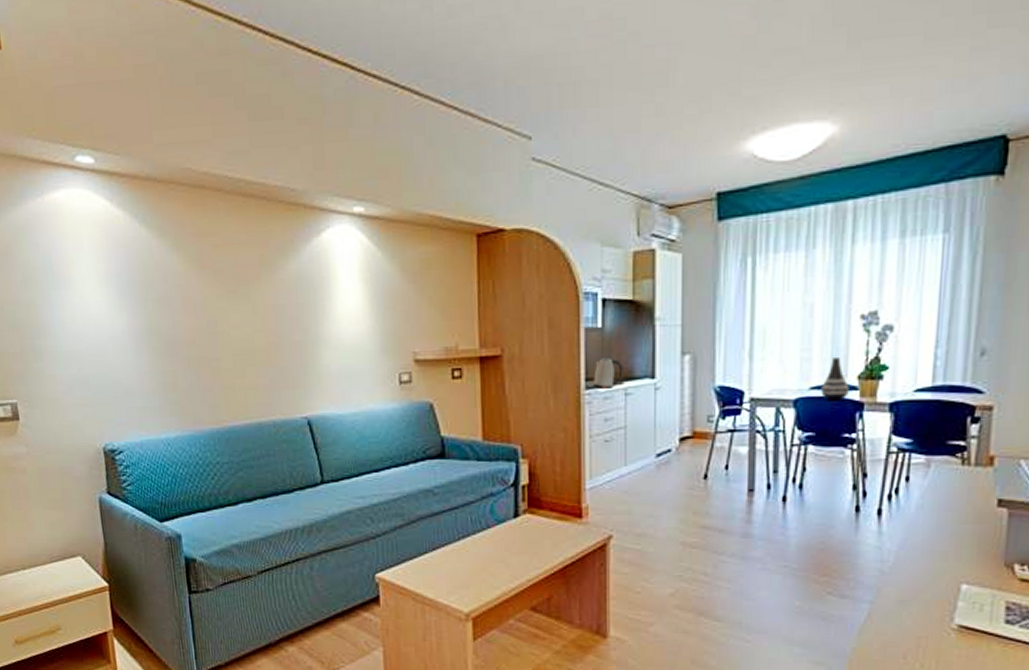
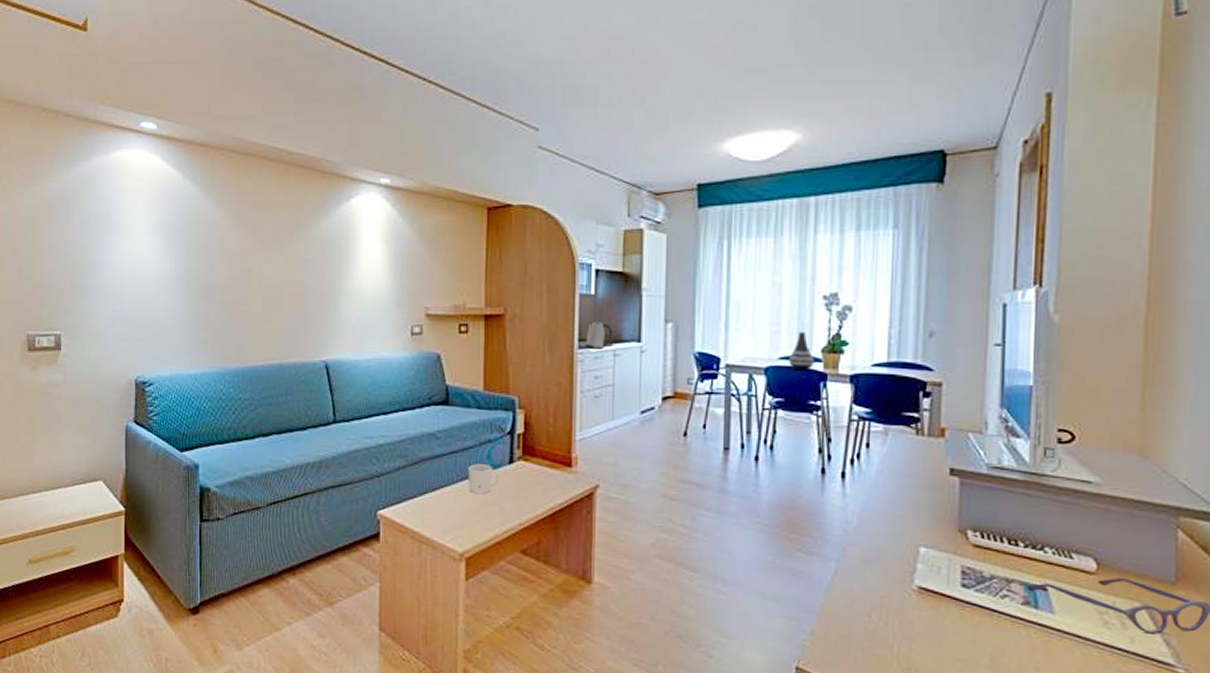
mug: none [470,520,504,552] -> present [468,464,499,495]

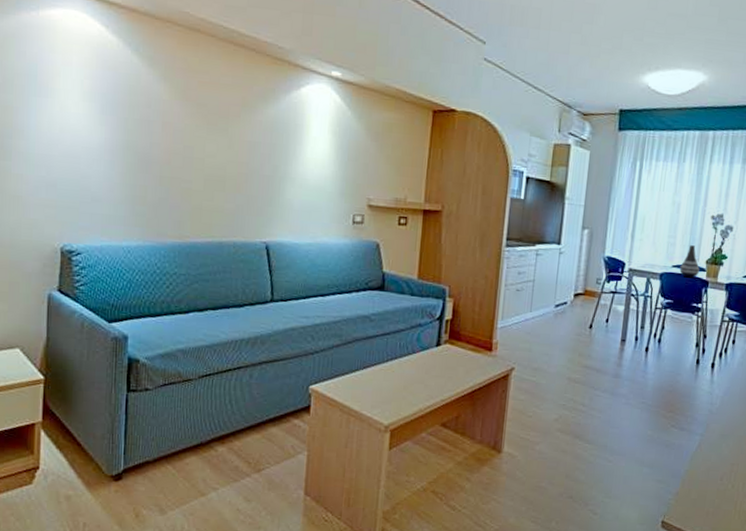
mug: present [468,464,499,495] -> none [397,345,427,373]
kettle: present [586,320,613,351] -> none [512,222,537,250]

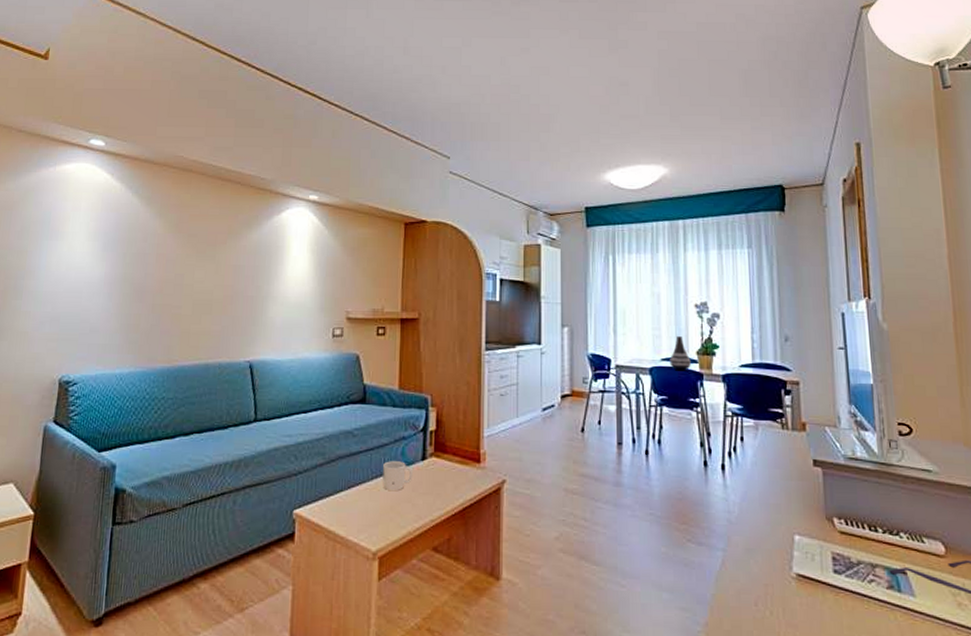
mug: none [397,345,427,373] -> present [383,461,412,492]

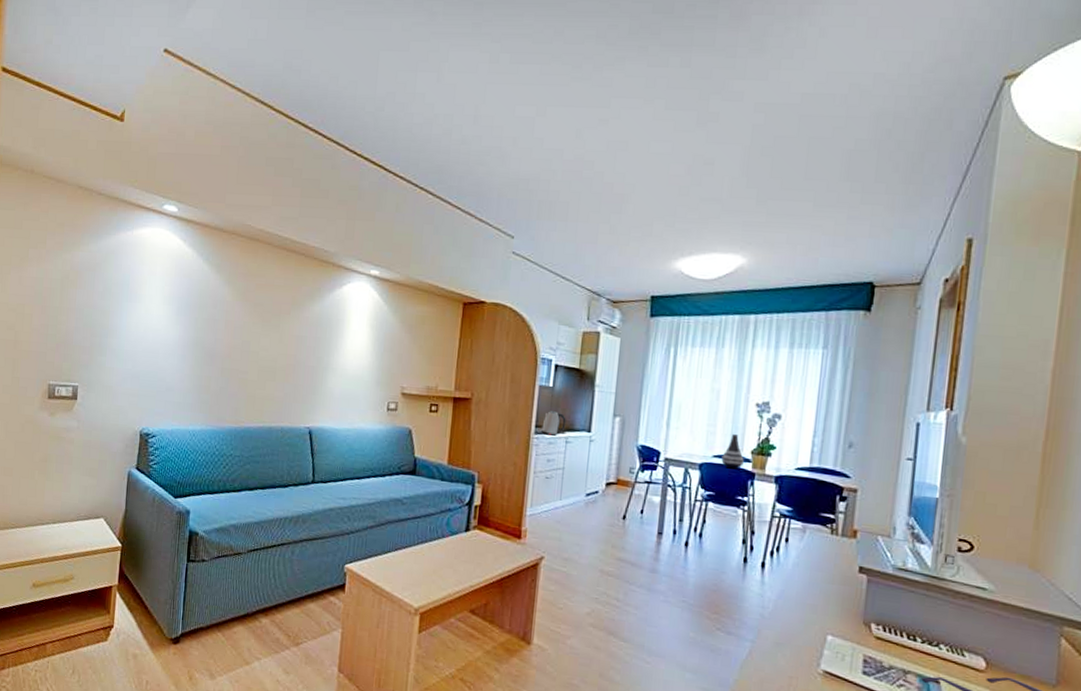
mug: present [383,461,412,492] -> none [427,529,456,558]
kettle: none [492,324,516,352] -> present [541,410,566,437]

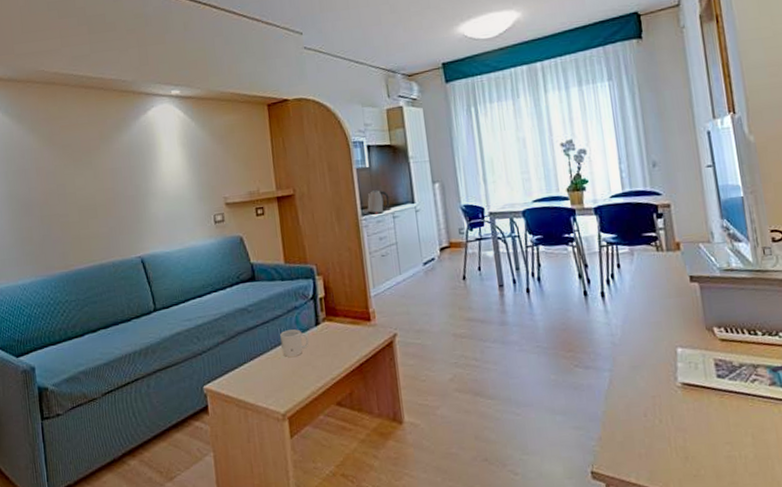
mug: none [427,529,456,558] -> present [280,329,309,358]
vase: present [721,434,744,469] -> none [541,176,563,210]

